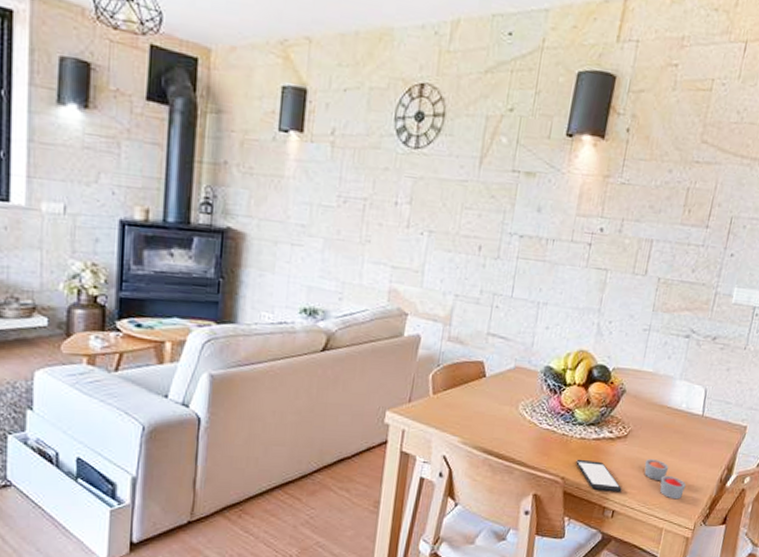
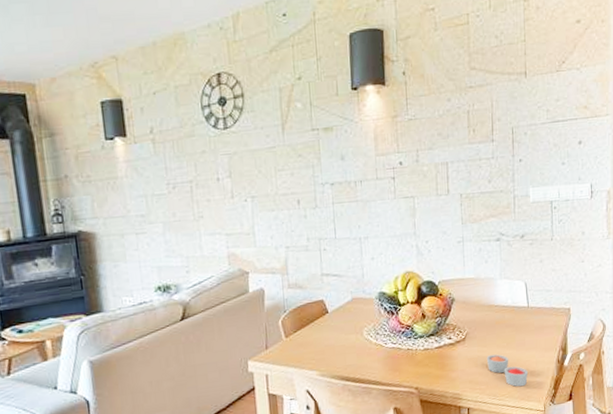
smartphone: present [576,459,622,493] -> none [425,366,472,393]

